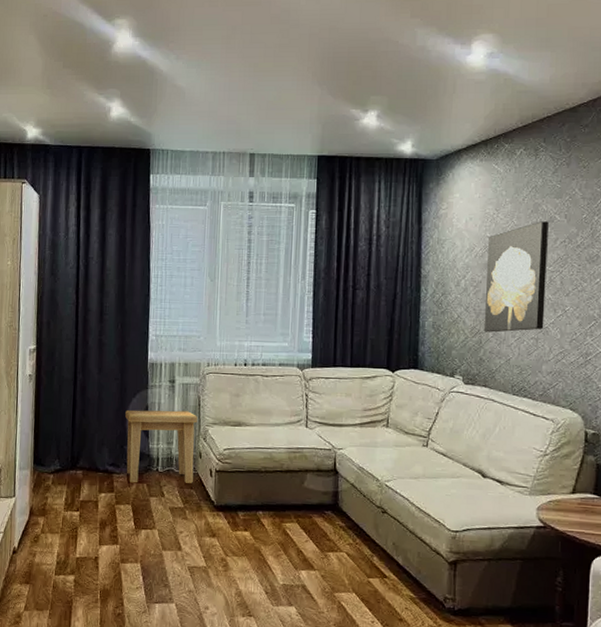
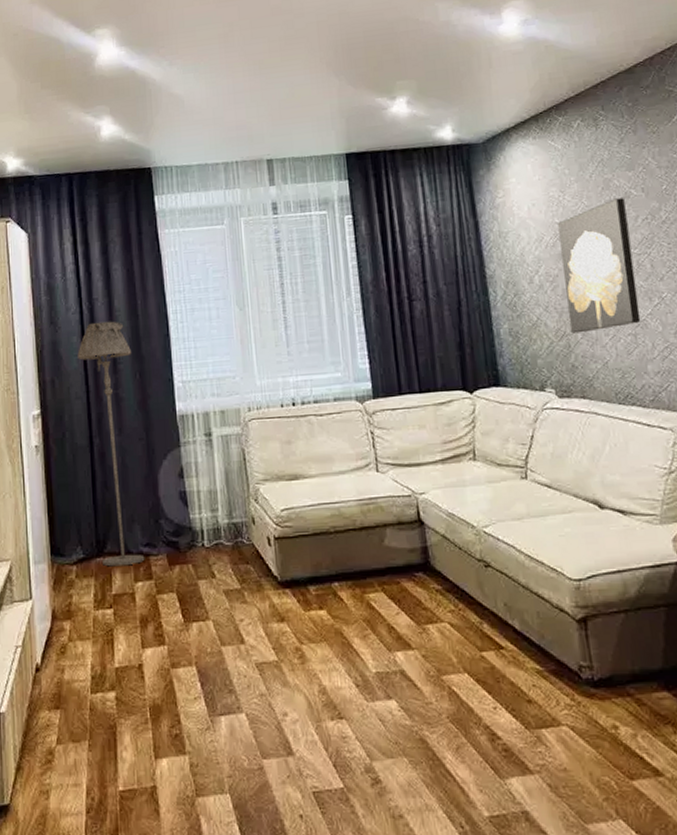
floor lamp: none [71,277,116,479] -> present [78,321,145,567]
side table: present [125,410,197,483] -> none [156,468,248,565]

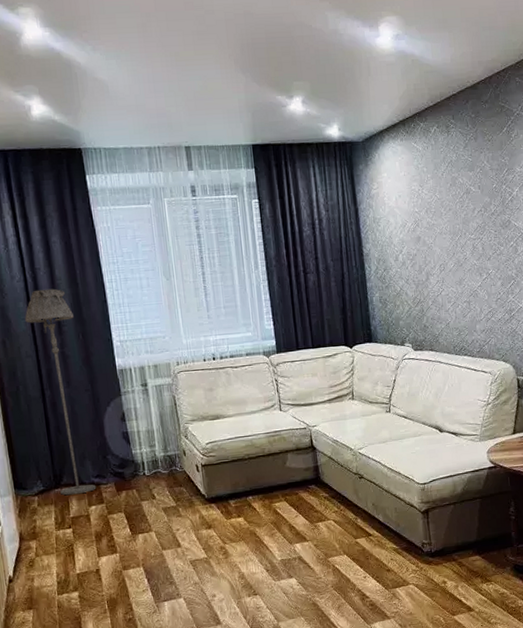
wall art: present [558,198,641,334] -> none [417,193,474,301]

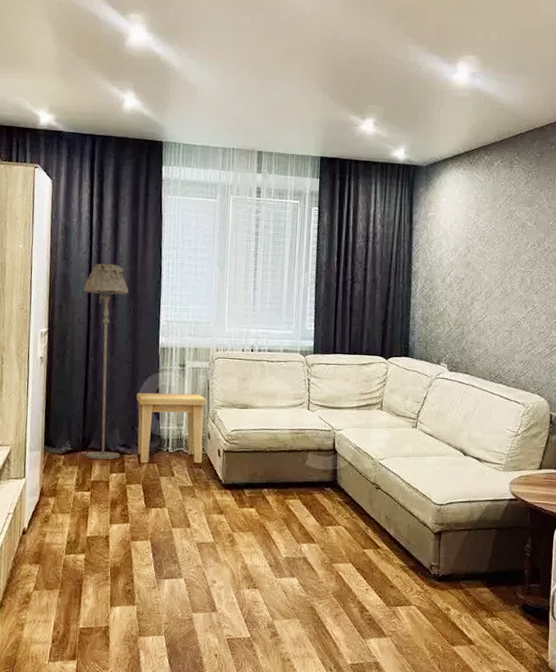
side table: none [102,412,181,491] -> present [137,392,207,463]

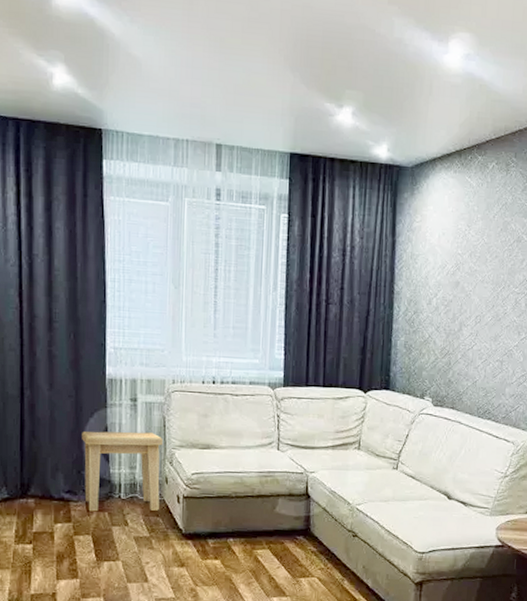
floor lamp: present [84,263,128,460] -> none [14,278,67,508]

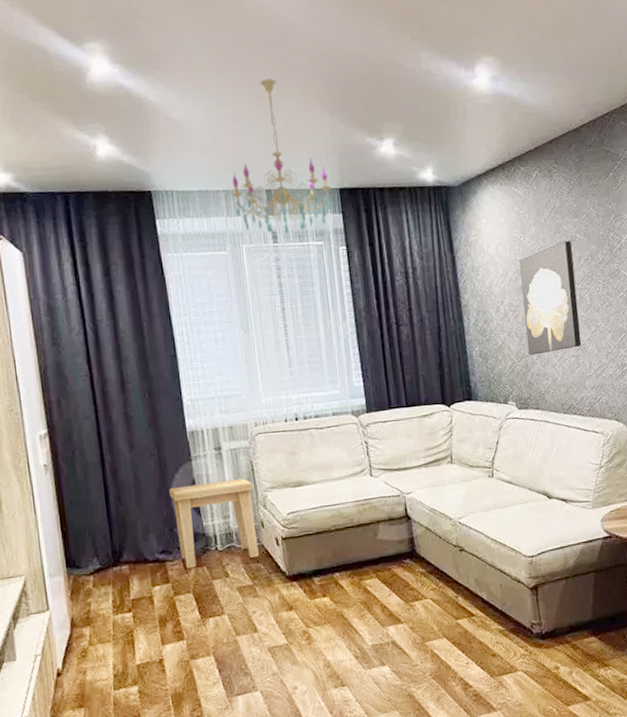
chandelier: none [182,25,282,193] -> present [232,78,331,234]
wall art: none [453,240,516,354] -> present [519,241,582,355]

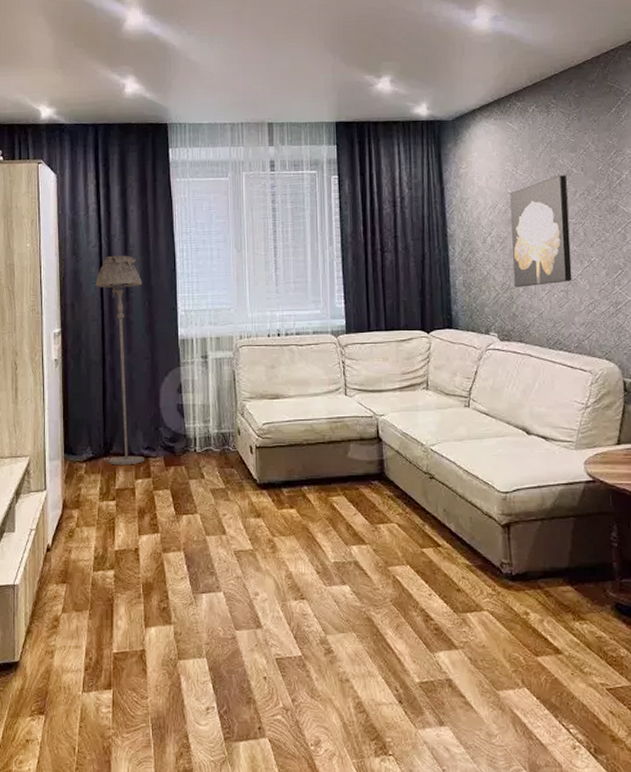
floor lamp: none [83,342,162,574] -> present [95,255,145,465]
side table: present [169,478,259,569] -> none [158,387,233,466]
chandelier: present [232,78,331,234] -> none [237,24,328,164]

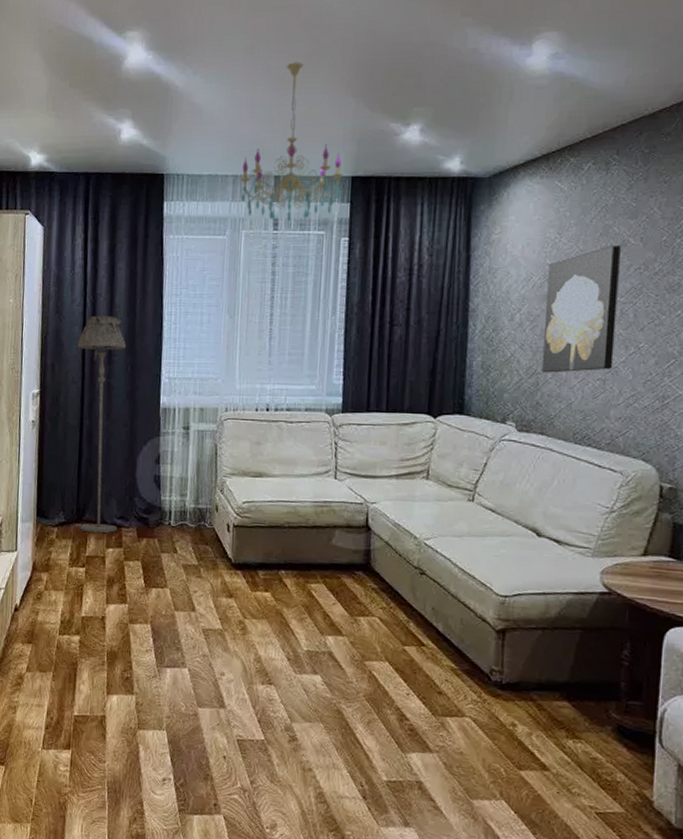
chandelier: none [237,24,328,164] -> present [240,62,343,222]

